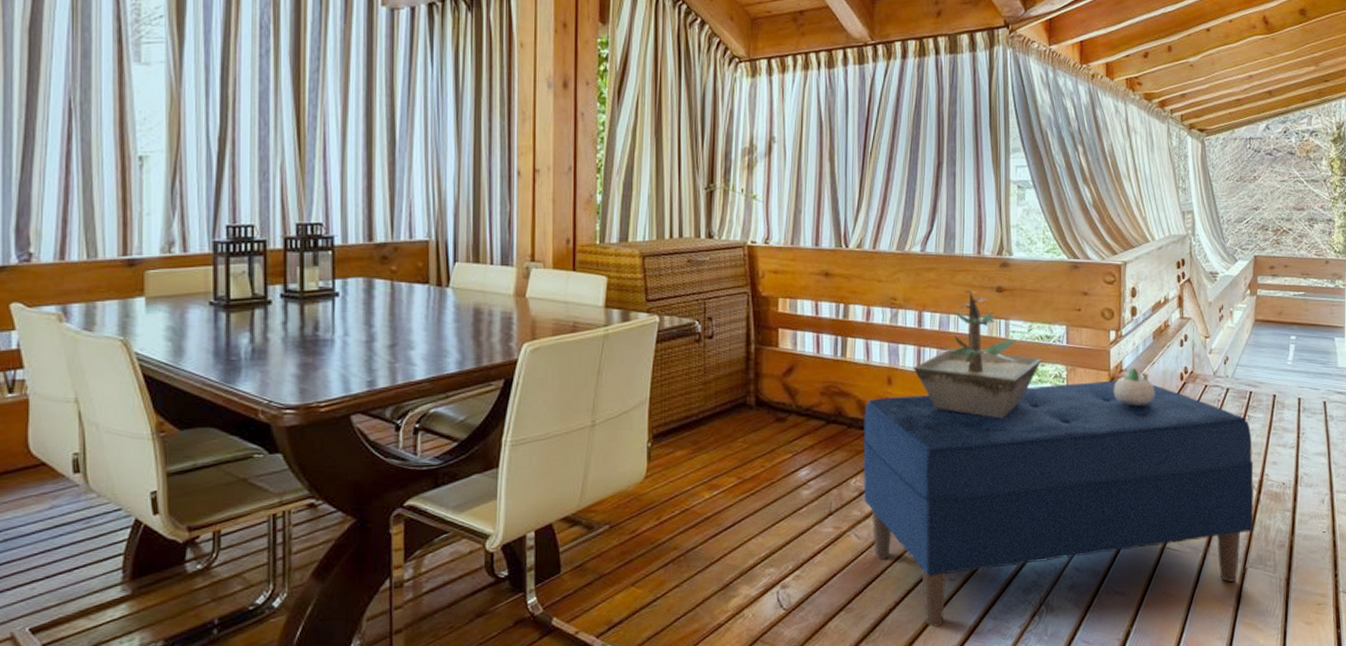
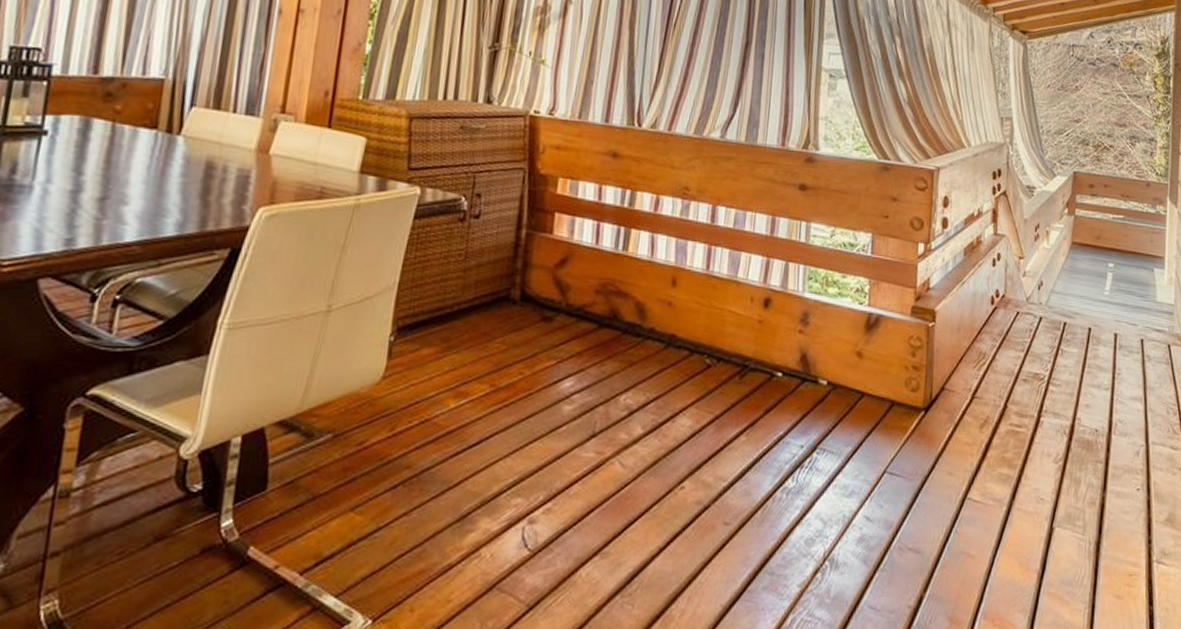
bench: present [863,380,1254,627] -> none [634,299,1066,581]
potted plant: present [913,290,1042,419] -> none [701,185,844,335]
succulent planter: present [1113,367,1155,405] -> none [918,286,964,330]

